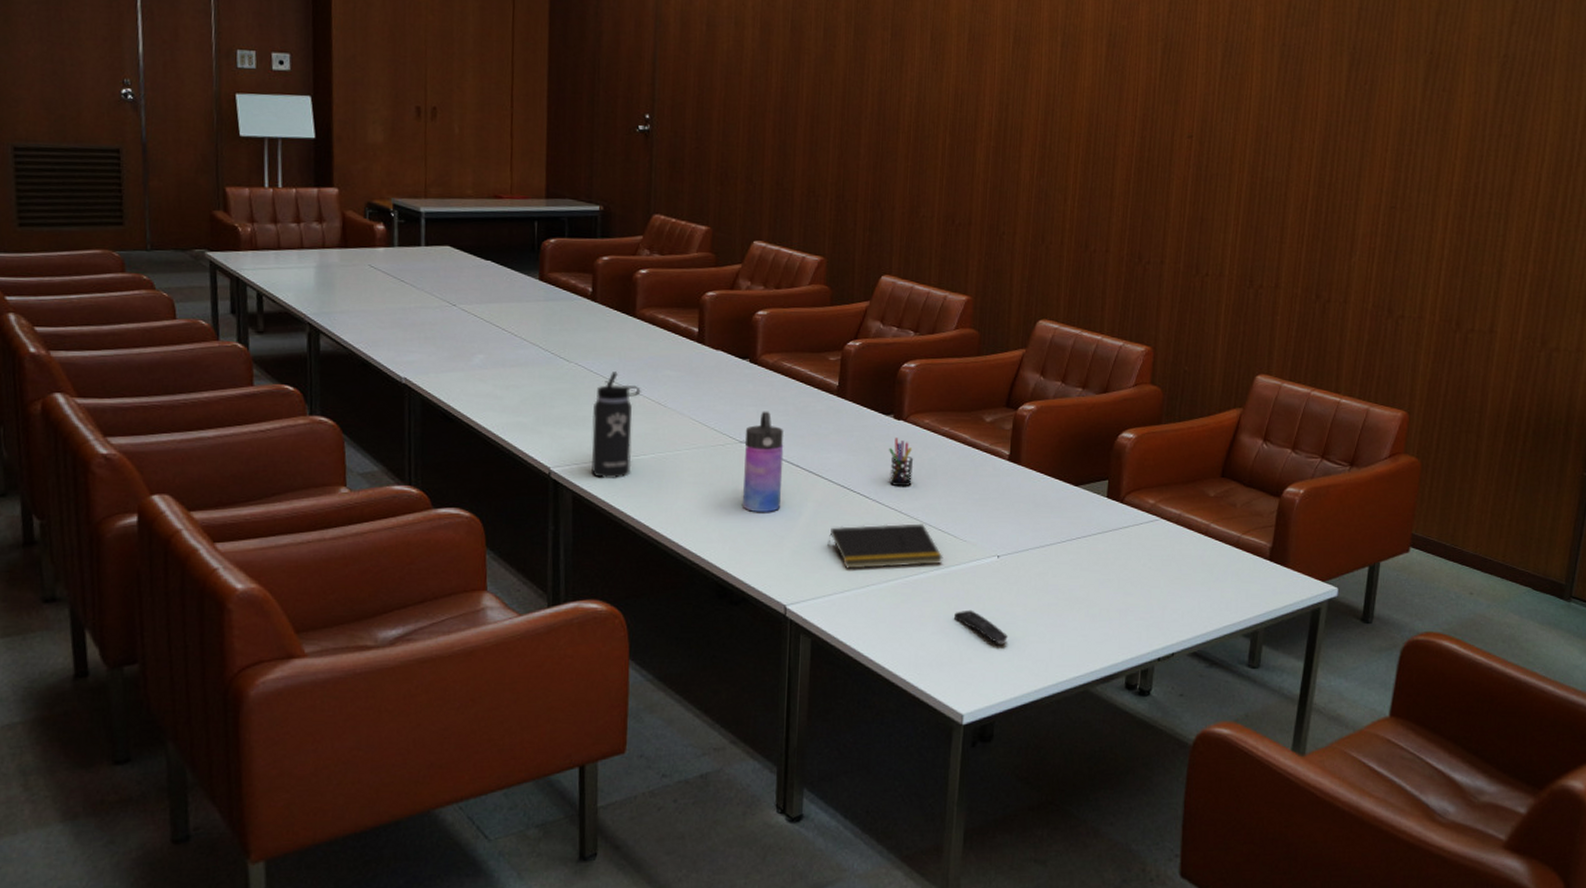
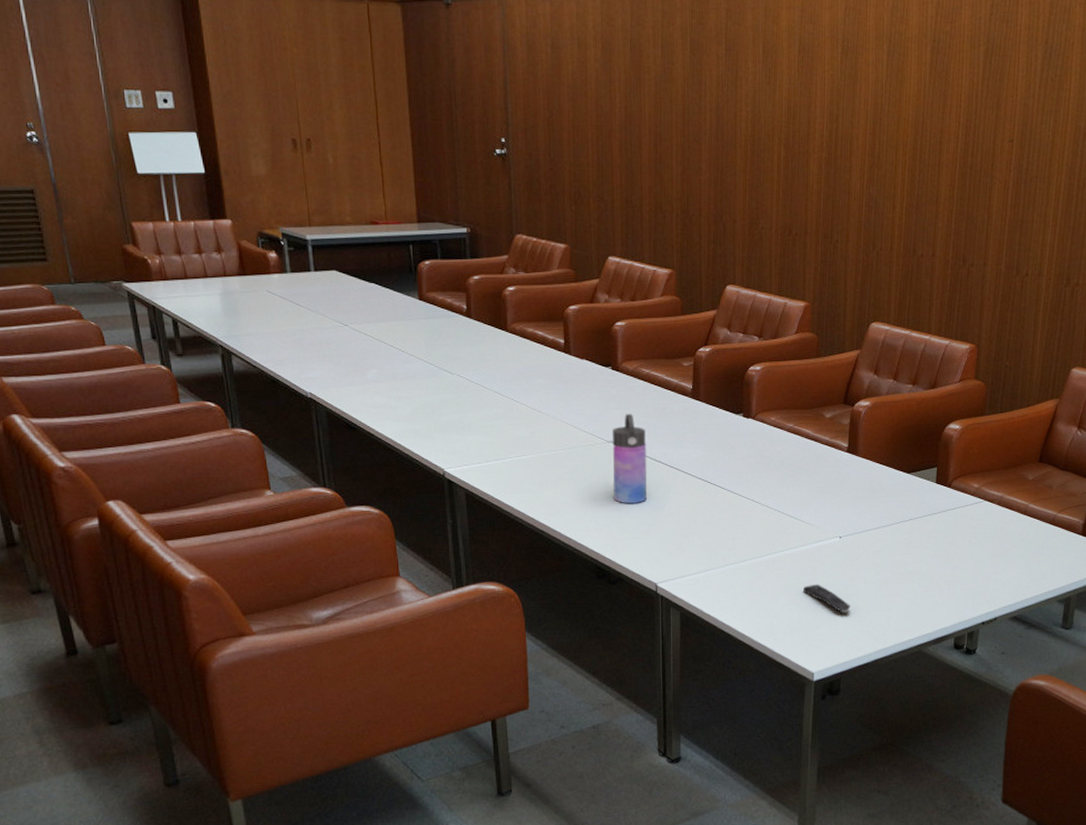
thermos bottle: present [590,371,641,480] -> none [477,381,517,478]
notepad: present [827,523,943,569] -> none [690,510,792,551]
pen holder: present [889,438,913,487] -> none [740,434,762,478]

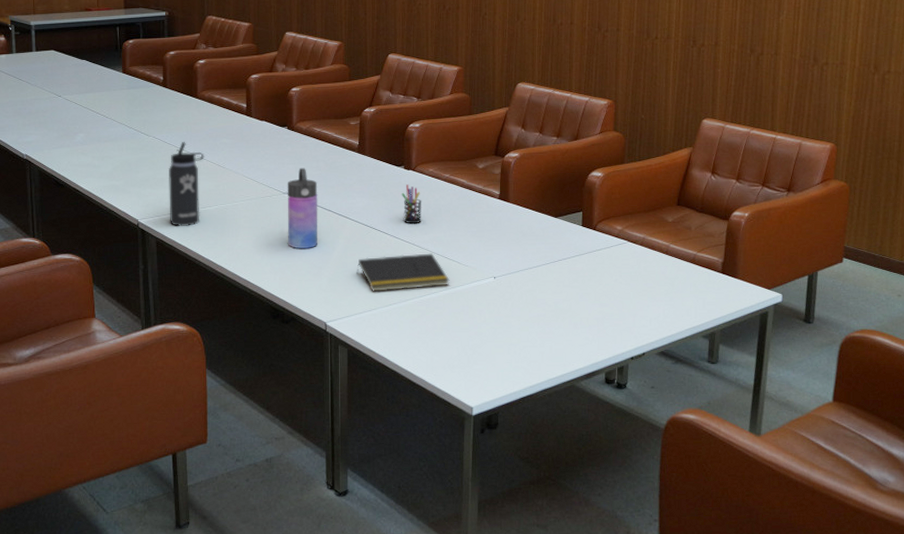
thermos bottle: none [477,381,517,478] -> present [169,142,204,227]
notepad: none [690,510,792,551] -> present [356,253,450,292]
pen holder: none [740,434,762,478] -> present [402,184,421,224]
remote control: present [803,584,850,613] -> none [461,321,506,349]

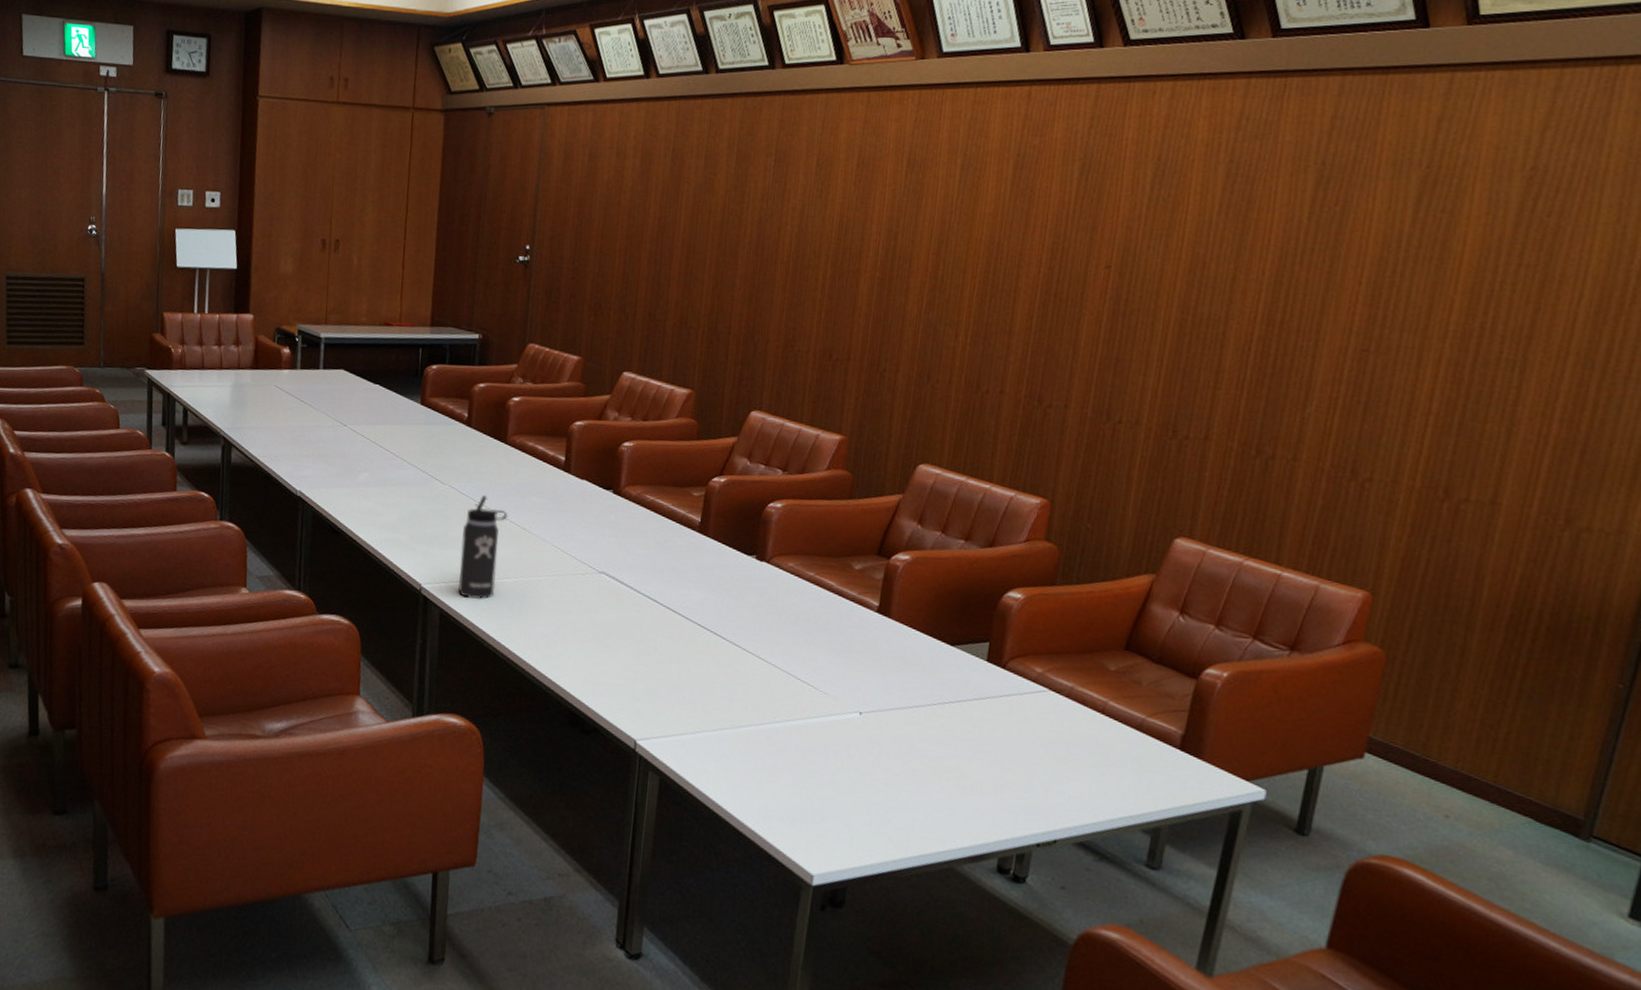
water bottle: present [287,167,318,248] -> none [599,543,643,645]
notepad: present [356,253,450,292] -> none [681,665,801,716]
pen holder: present [402,184,421,224] -> none [748,579,774,631]

